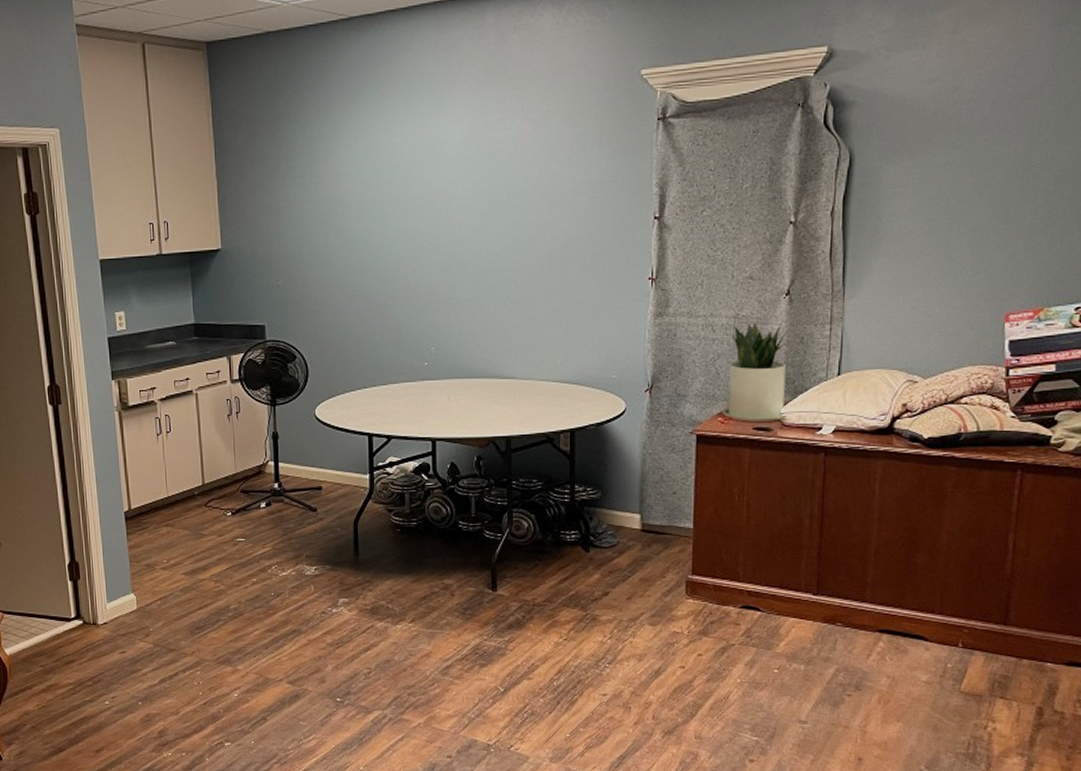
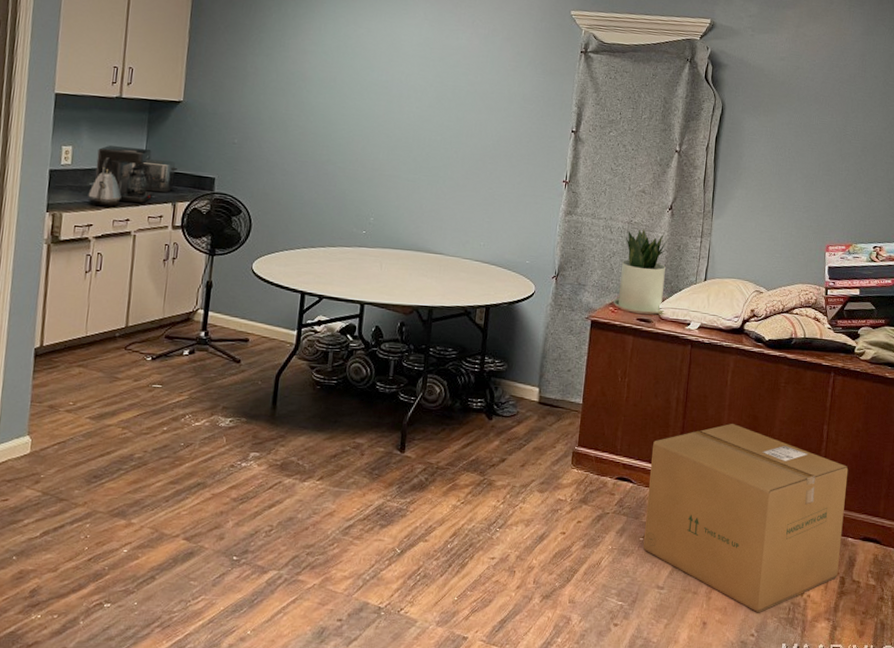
kettle: none [147,318,179,369] -> present [88,157,123,208]
coffee maker: none [148,304,207,362] -> present [95,145,154,204]
toaster: none [180,314,226,348] -> present [128,159,177,193]
box: none [779,539,1045,748] -> present [643,424,849,613]

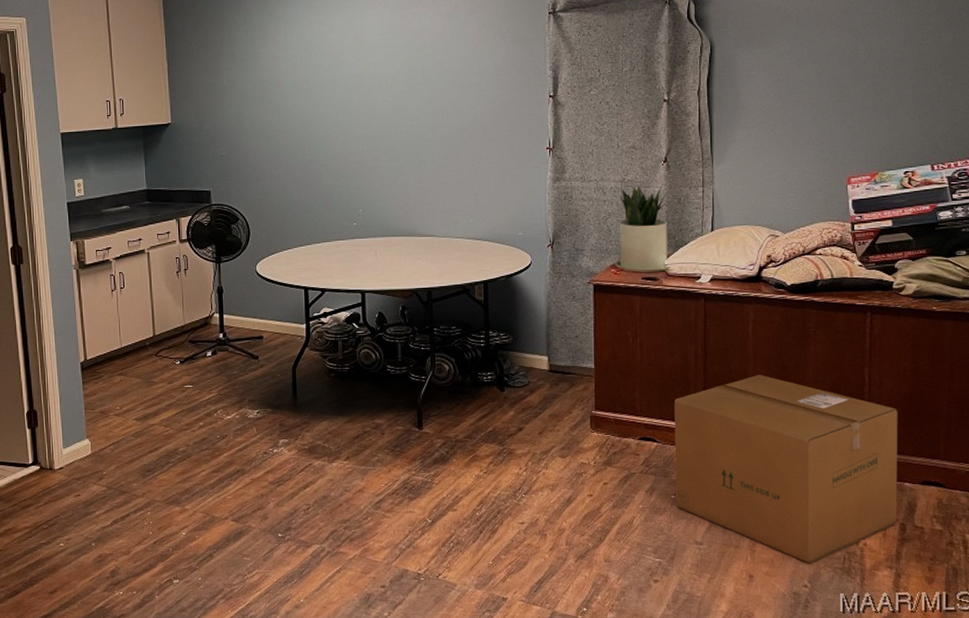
kettle: present [88,157,123,208] -> none [103,185,133,230]
coffee maker: present [95,145,154,204] -> none [105,172,158,224]
toaster: present [128,159,177,193] -> none [134,180,176,211]

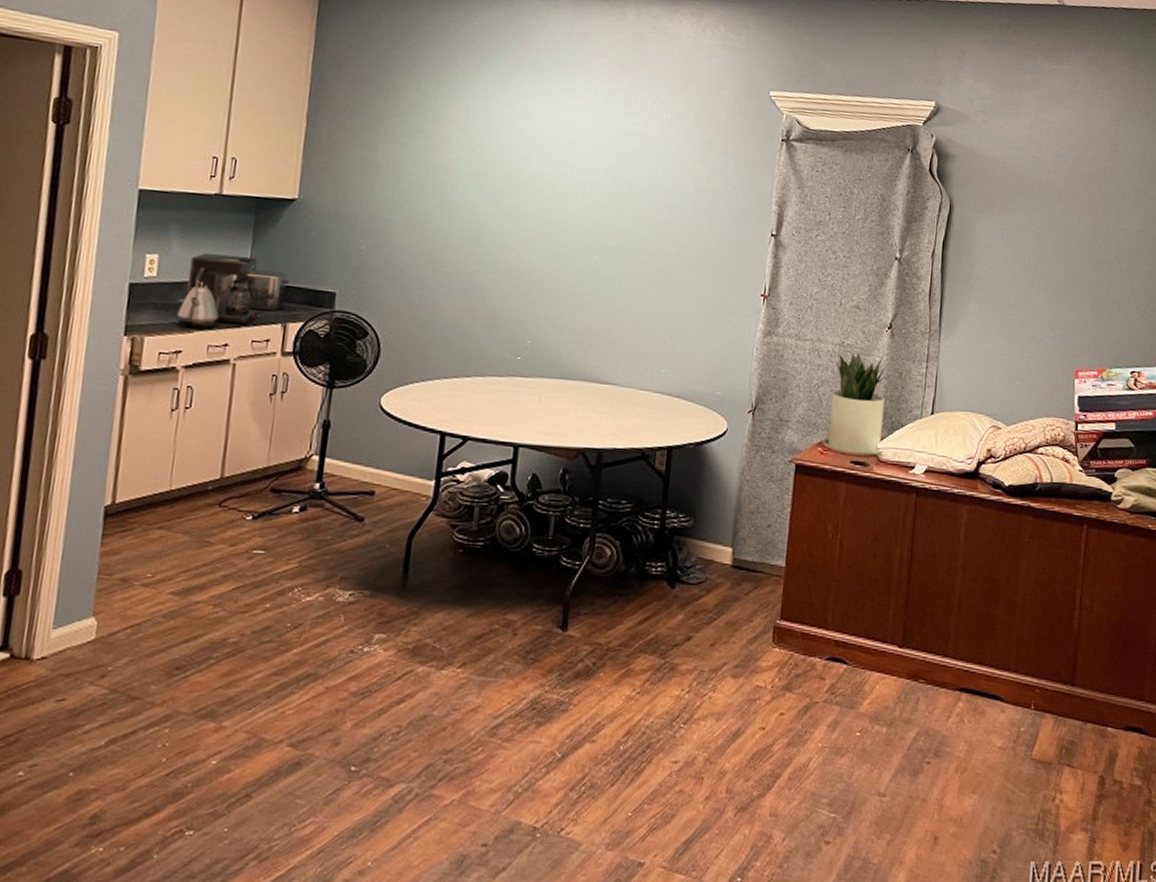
kettle: none [103,185,133,230] -> present [177,268,220,330]
coffee maker: none [105,172,158,224] -> present [186,252,260,325]
toaster: none [134,180,176,211] -> present [228,270,289,312]
box: present [673,375,898,564] -> none [860,589,1107,824]

